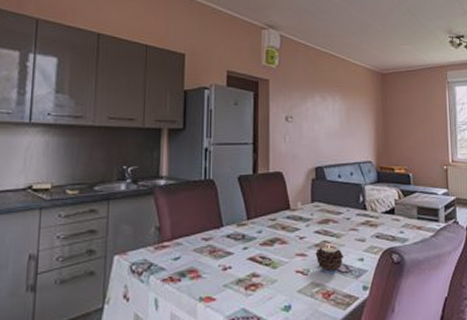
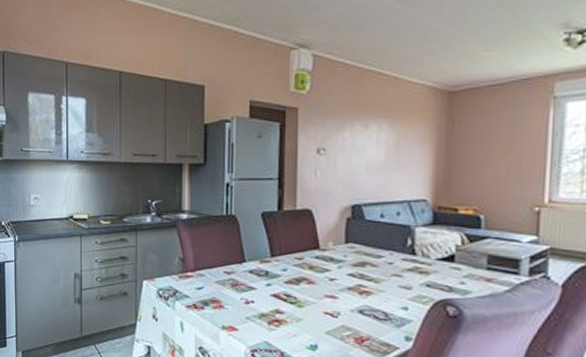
candle: present [315,245,344,273] -> none [348,289,384,320]

